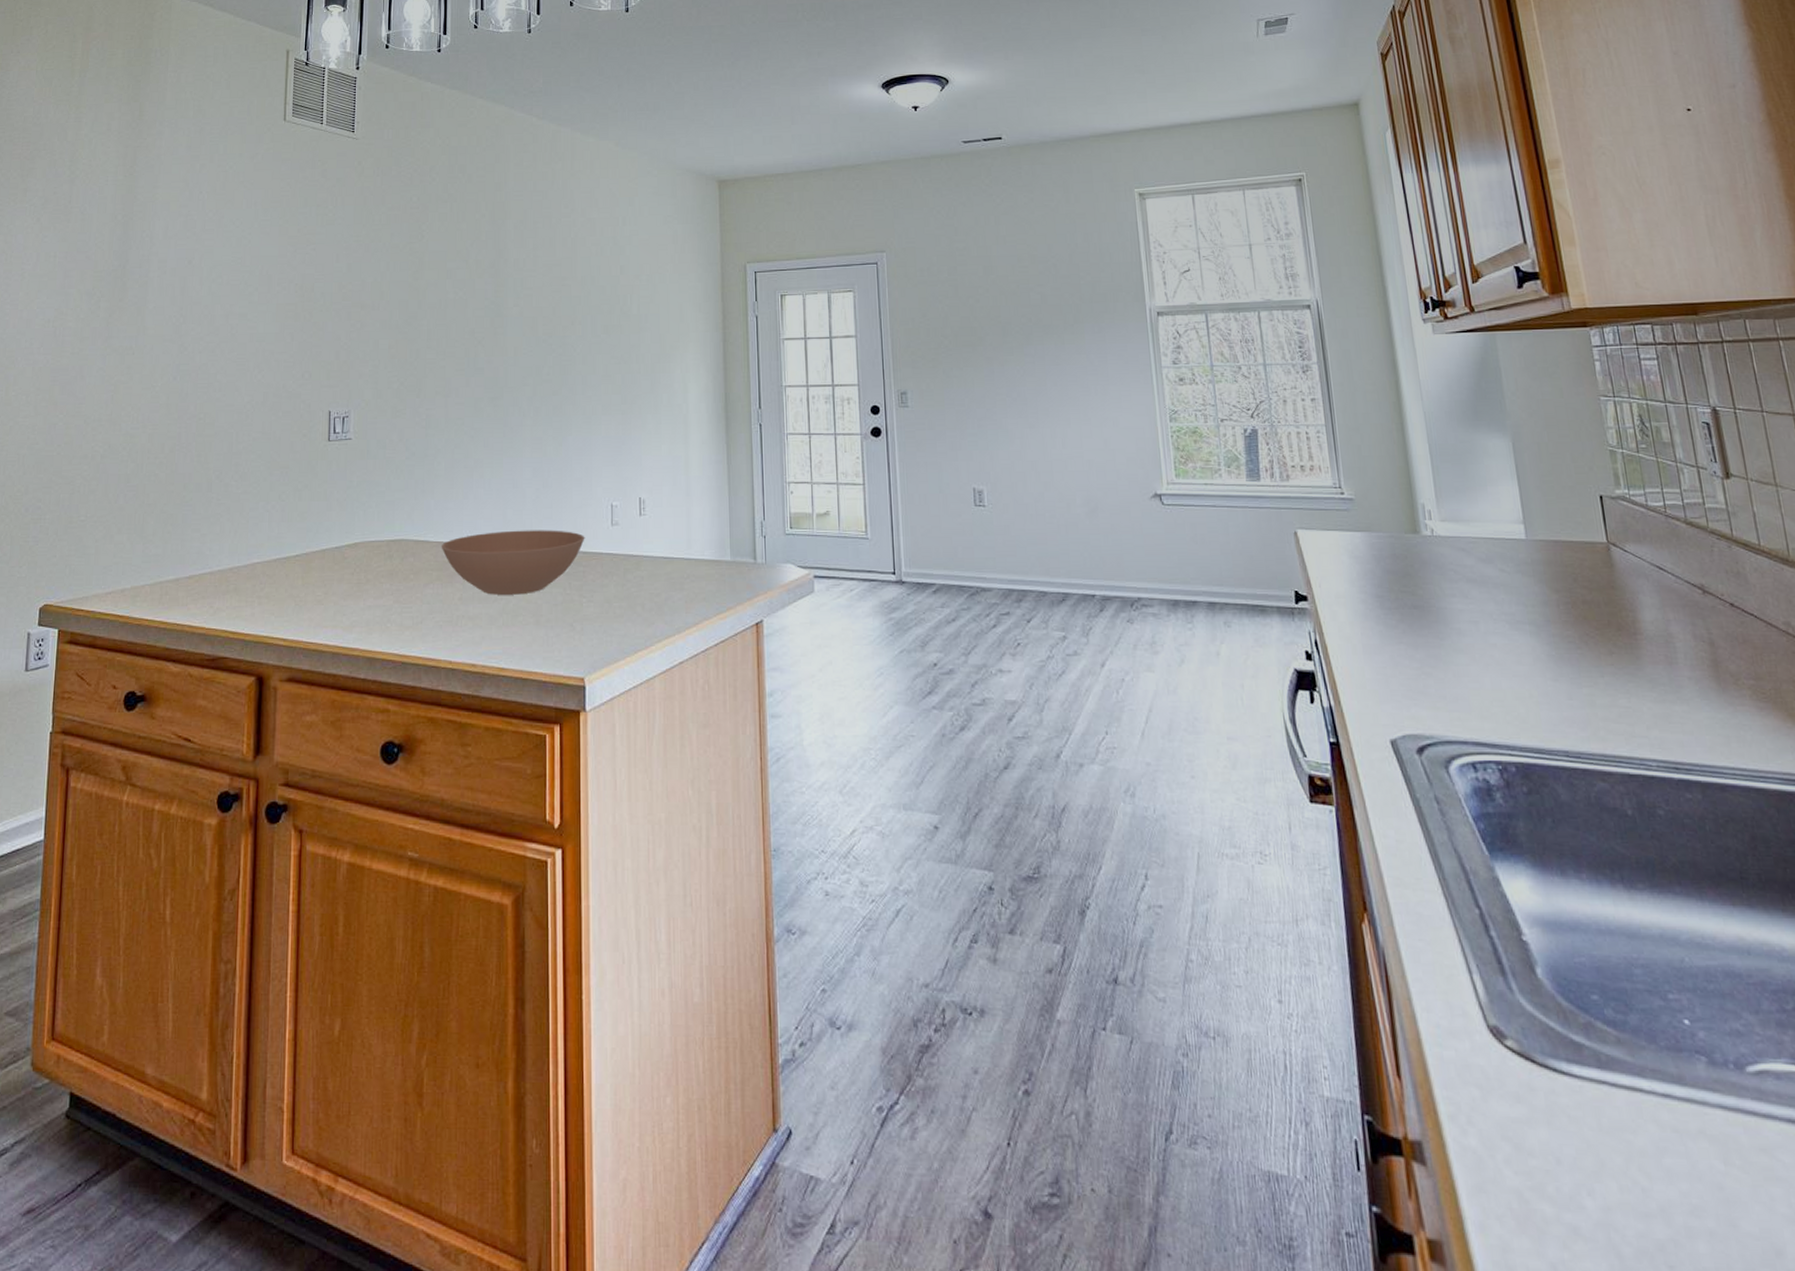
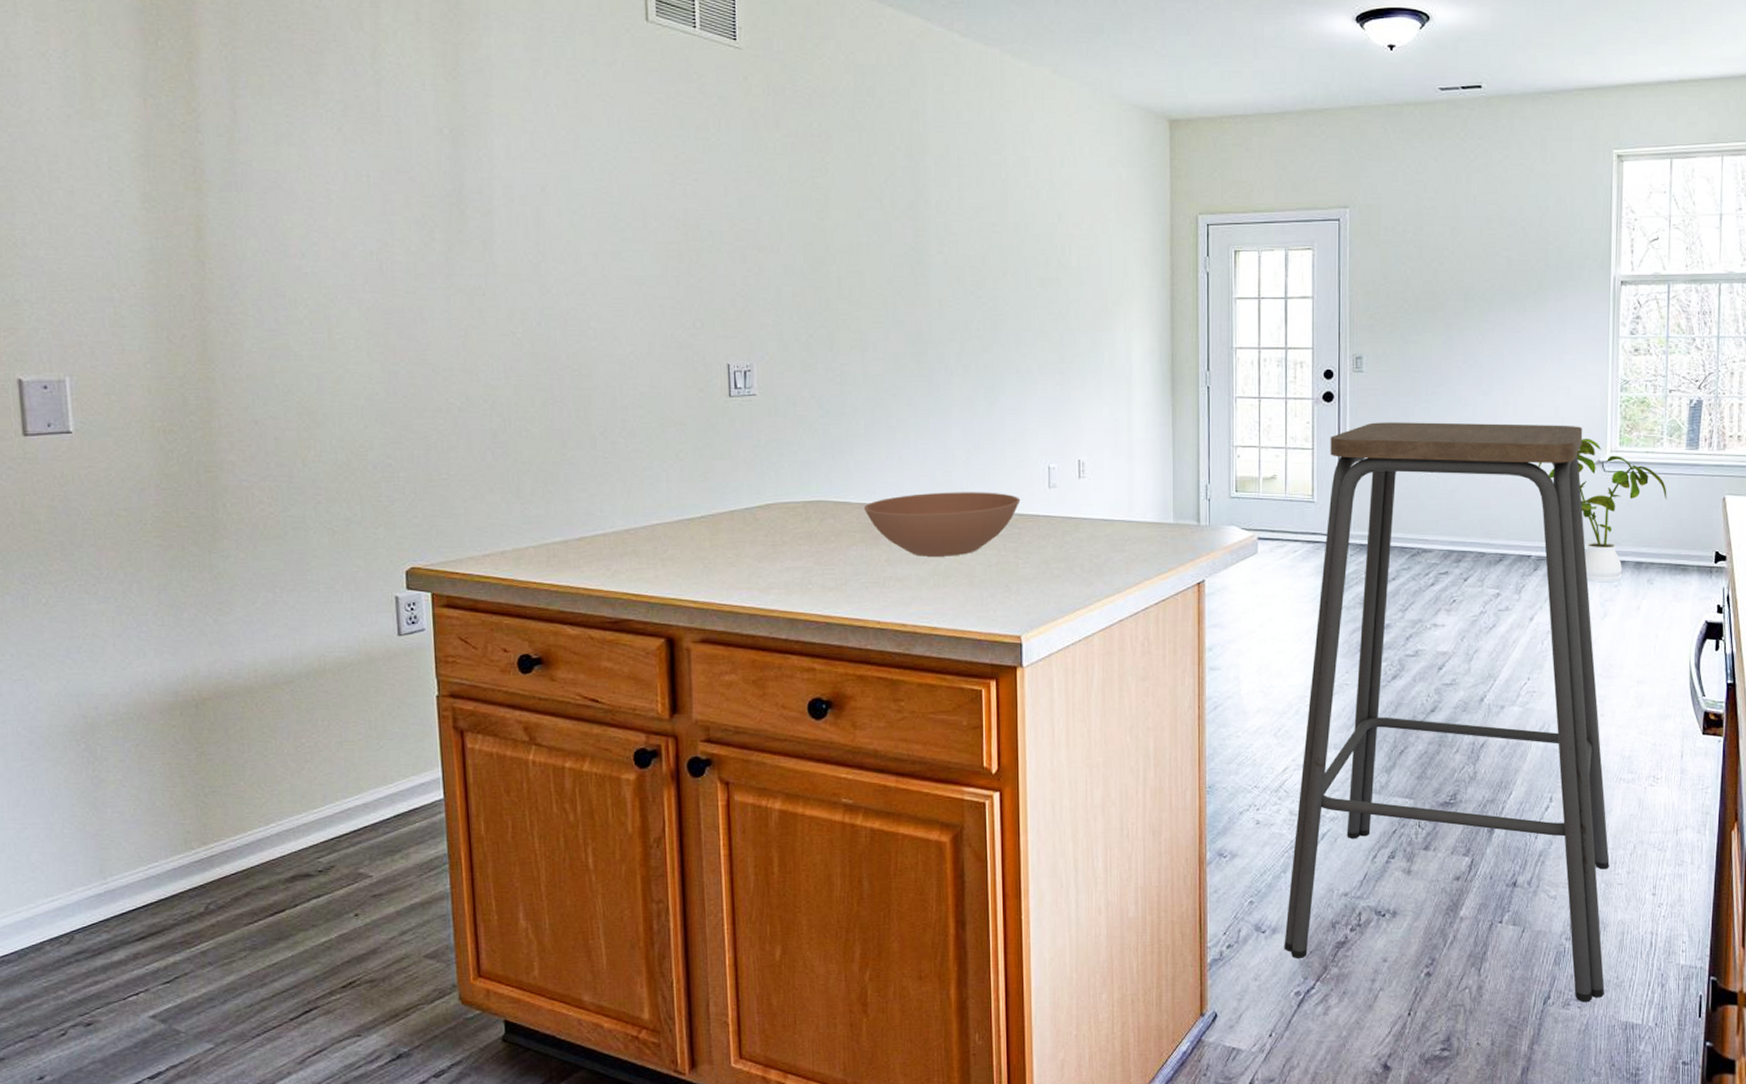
bar stool: none [861,456,1237,1142] -> present [1284,422,1610,1003]
house plant: none [1092,471,1234,625] -> present [1537,439,1667,583]

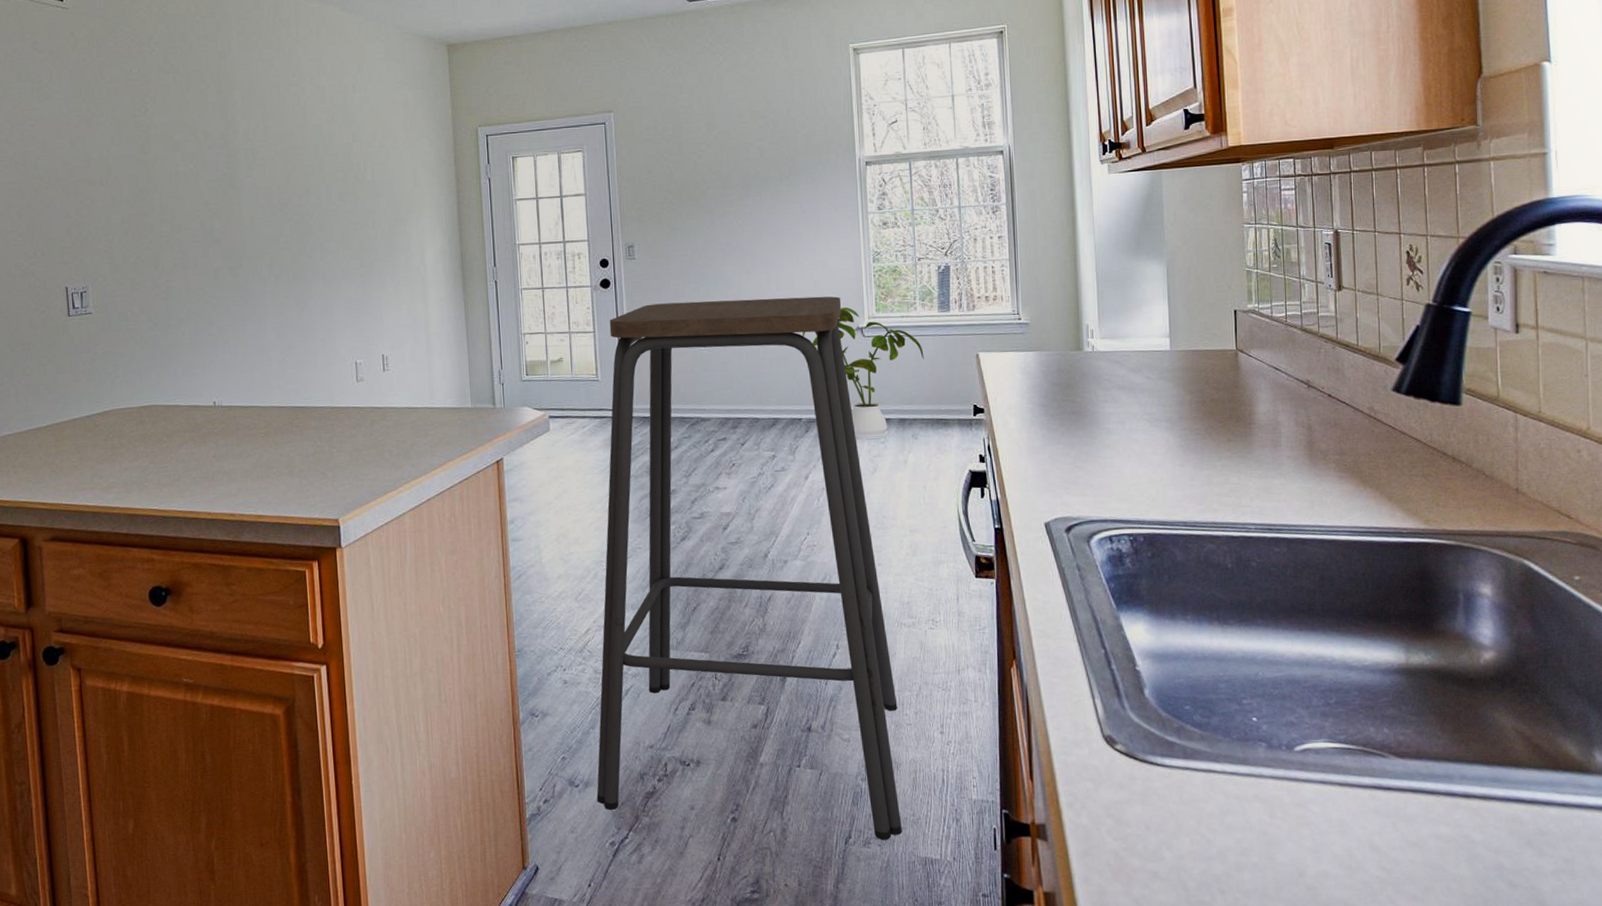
bowl: present [863,492,1021,557] -> none [191,388,332,451]

